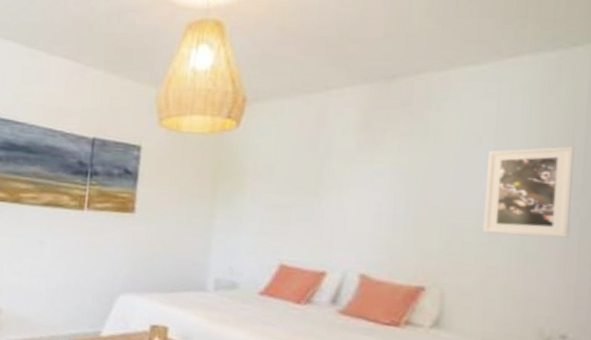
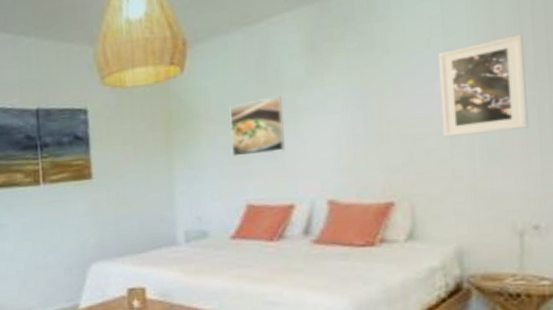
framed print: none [273,164,330,219] -> present [229,96,285,157]

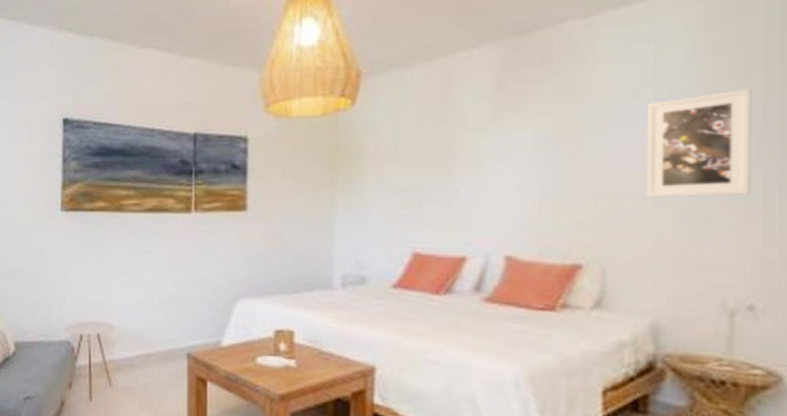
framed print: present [229,96,285,157] -> none [400,138,461,200]

